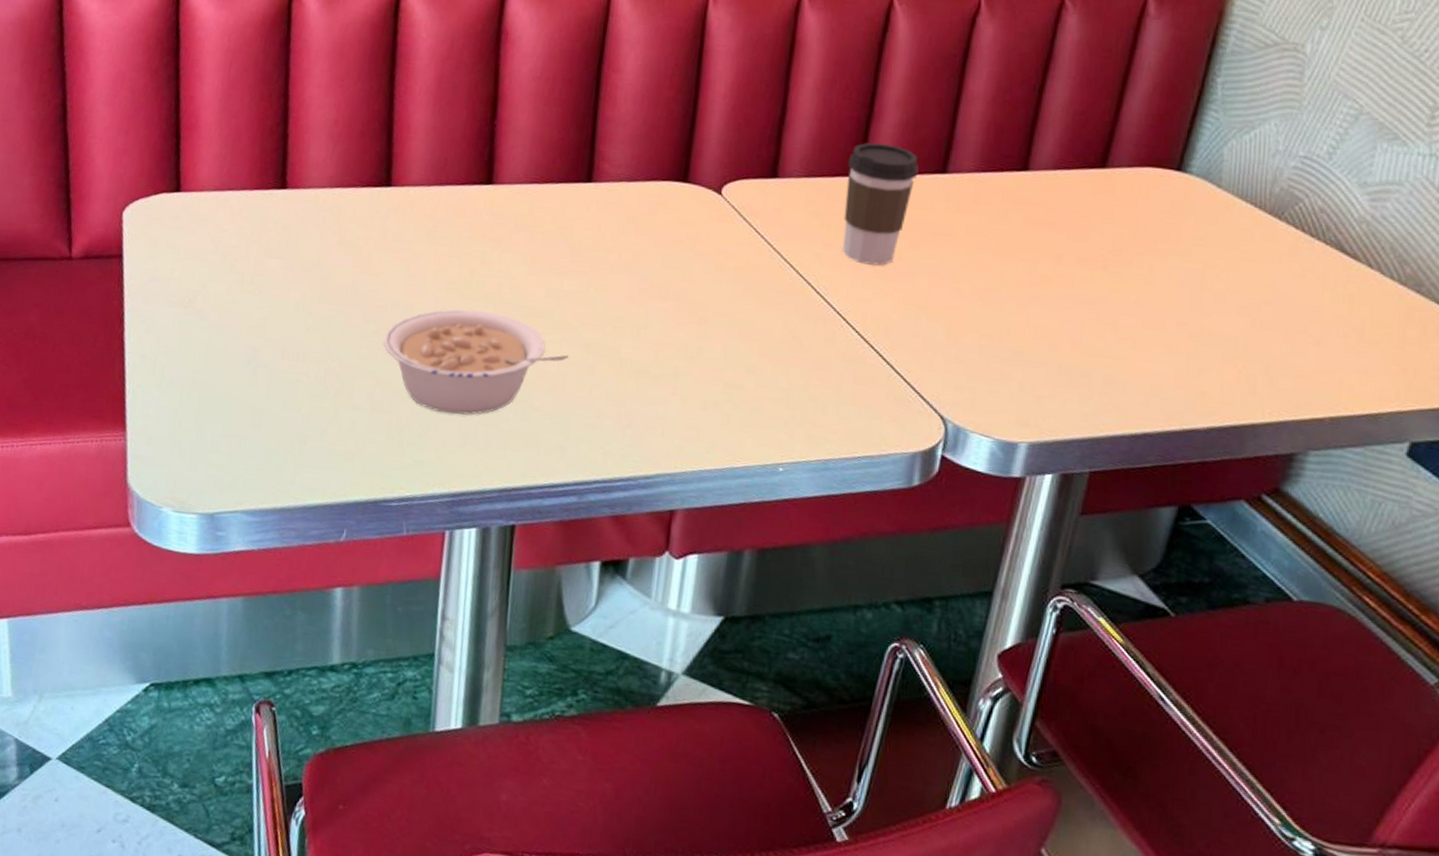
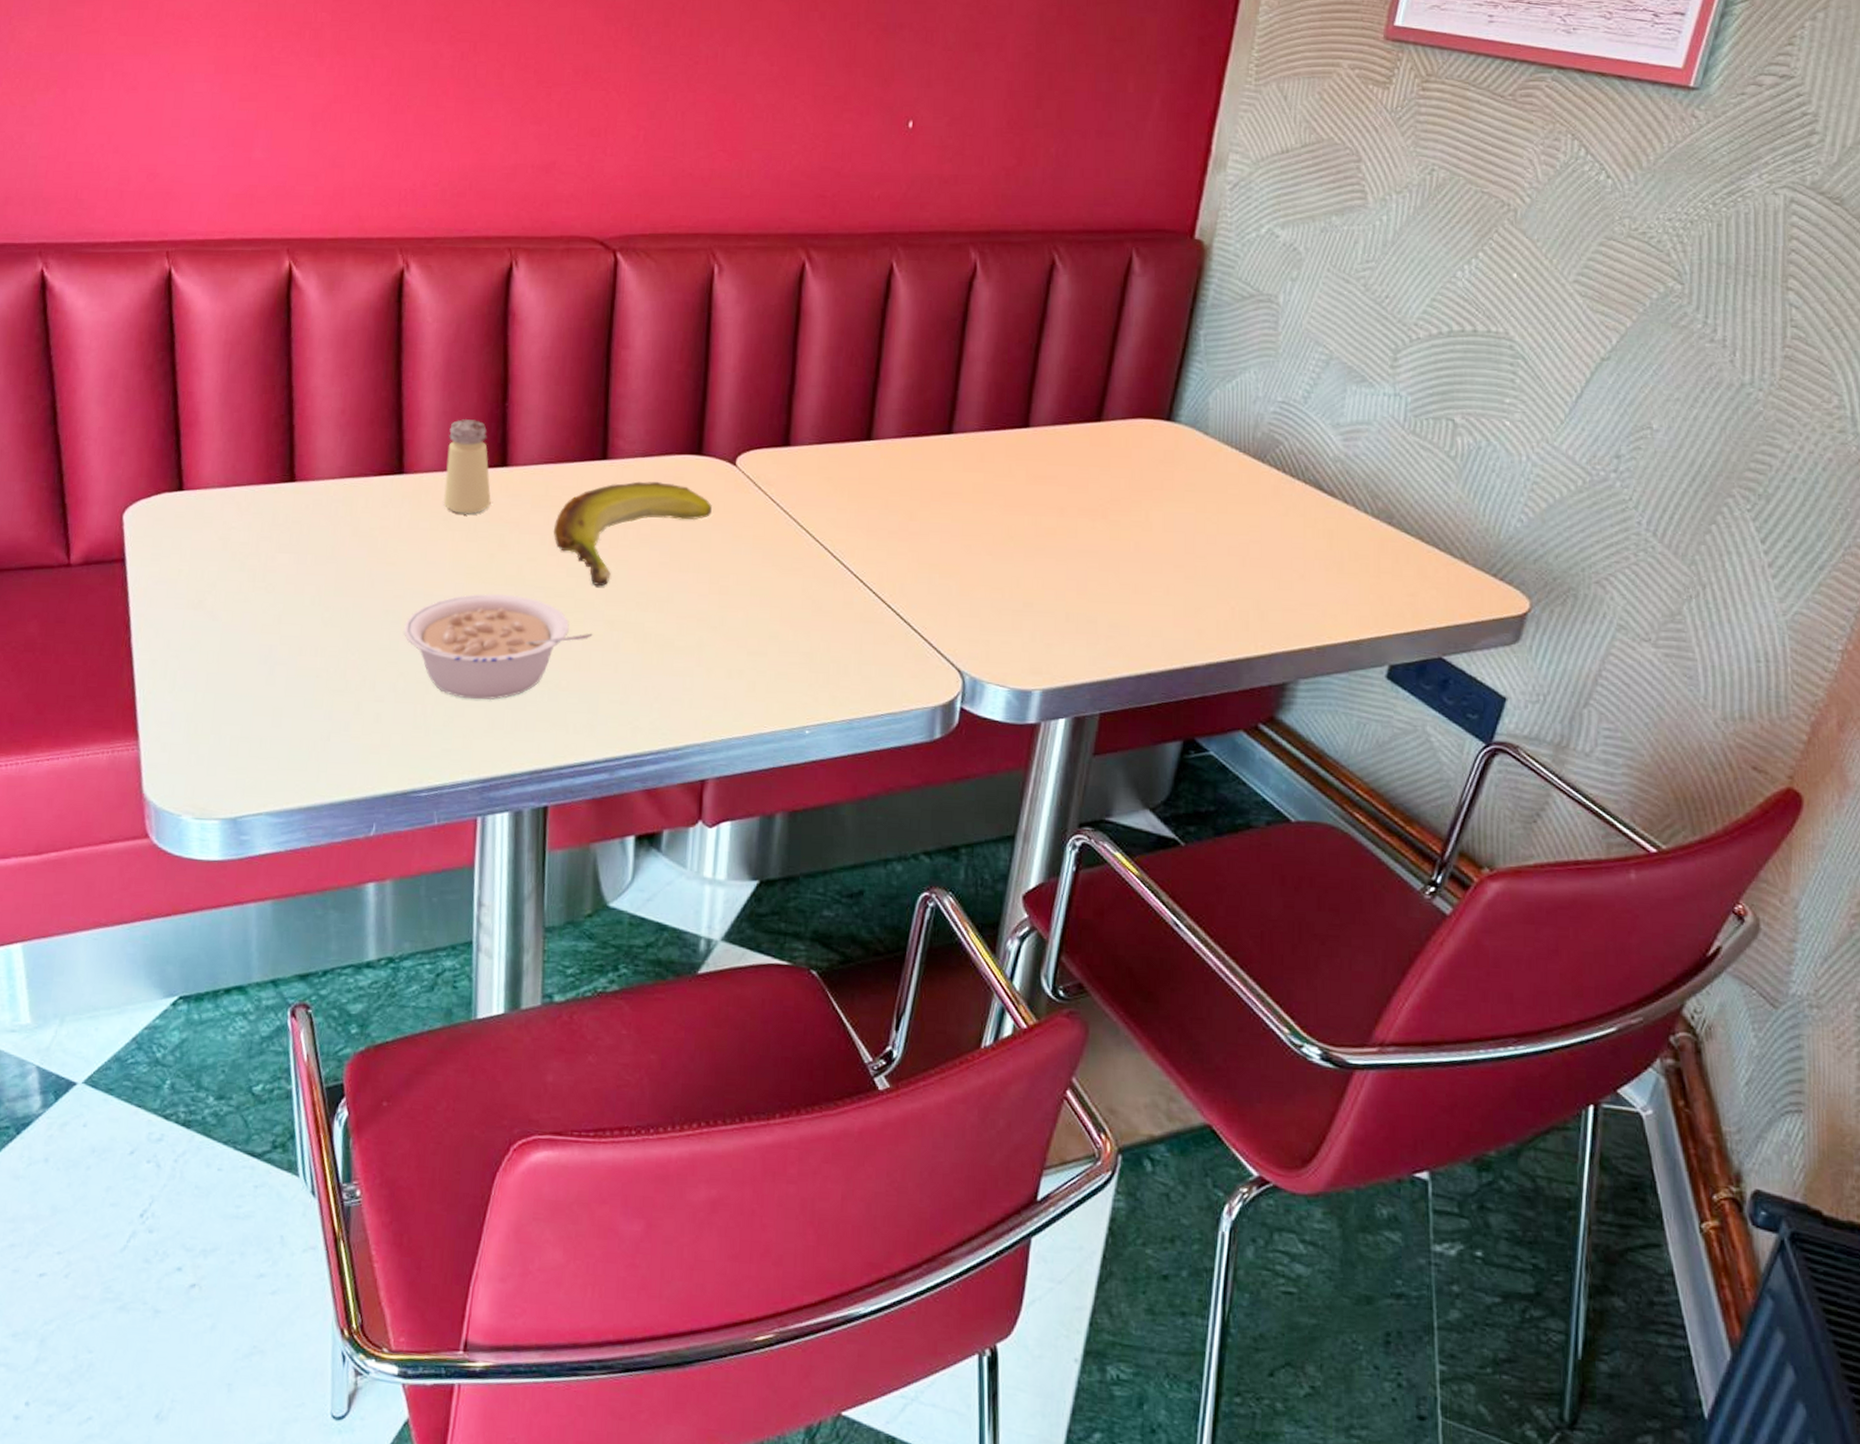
saltshaker: none [428,134,475,230] -> present [443,418,491,514]
banana: none [534,206,695,309] -> present [553,481,712,587]
coffee cup: present [842,142,920,266] -> none [856,407,926,528]

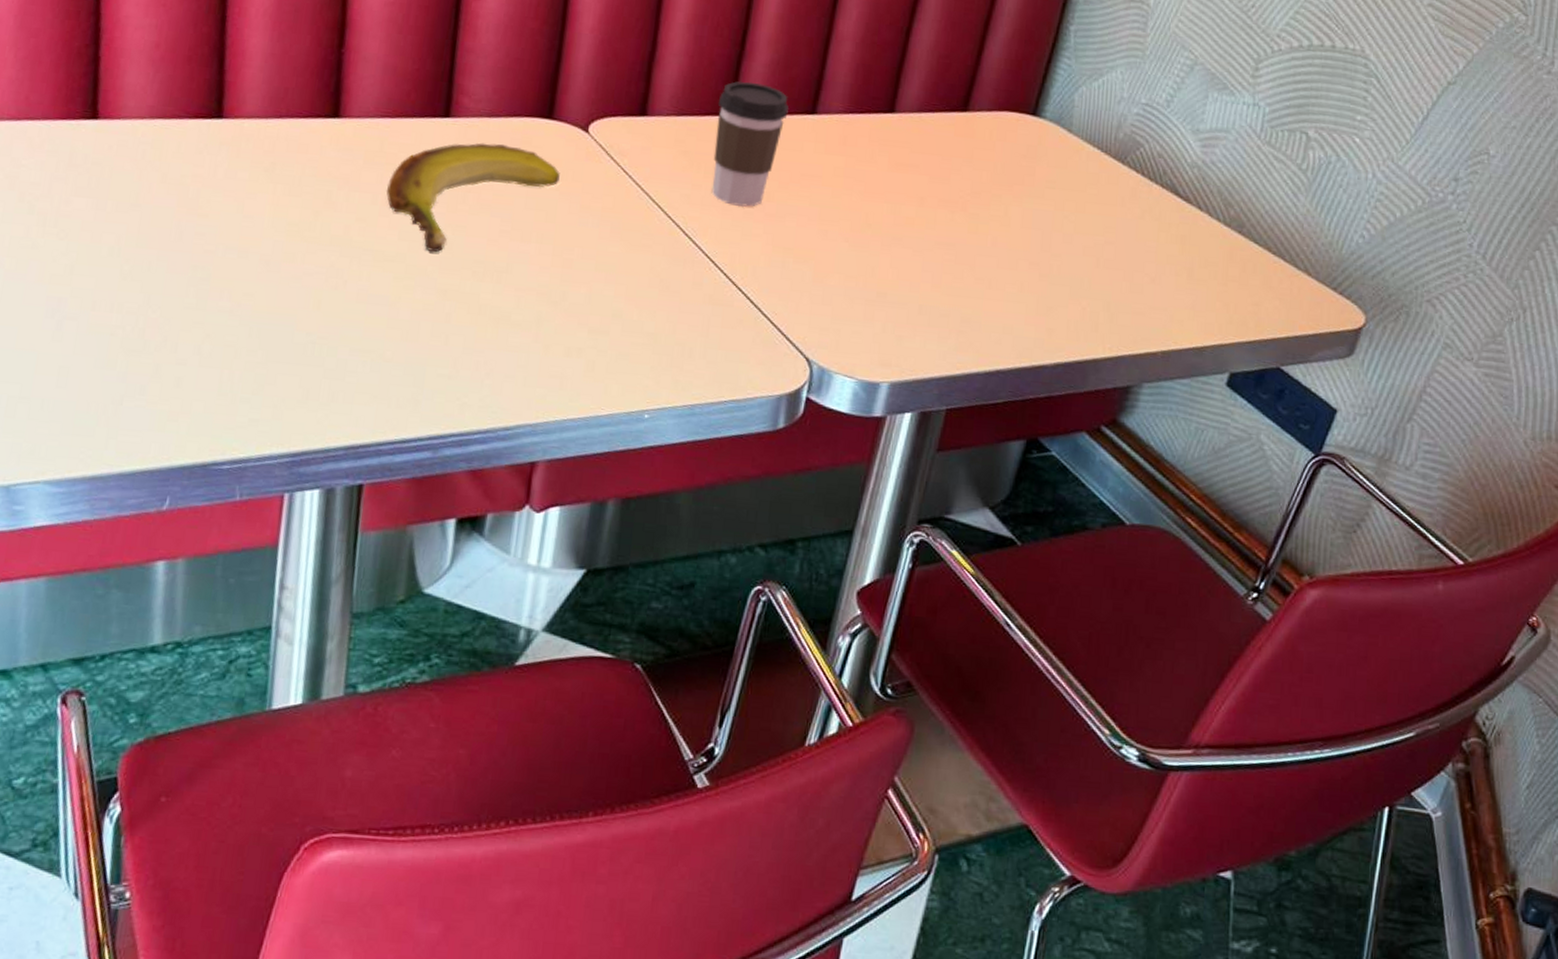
legume: present [404,593,593,700] -> none [213,253,423,368]
saltshaker: present [443,418,491,514] -> none [266,62,320,167]
coffee cup: none [856,407,926,528] -> present [711,81,790,208]

